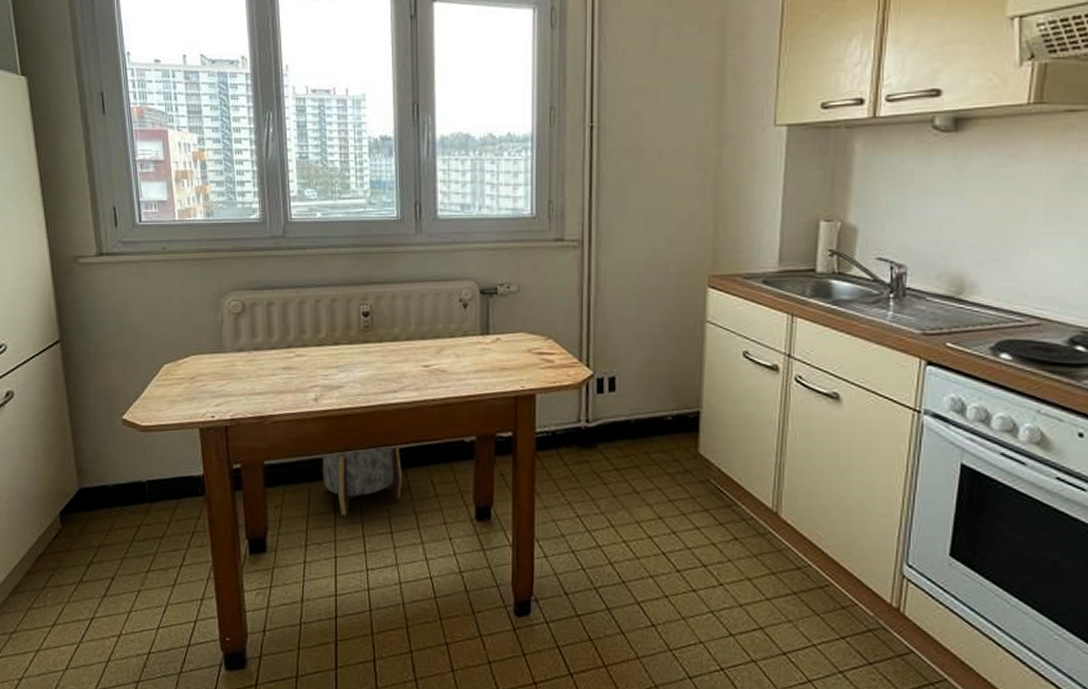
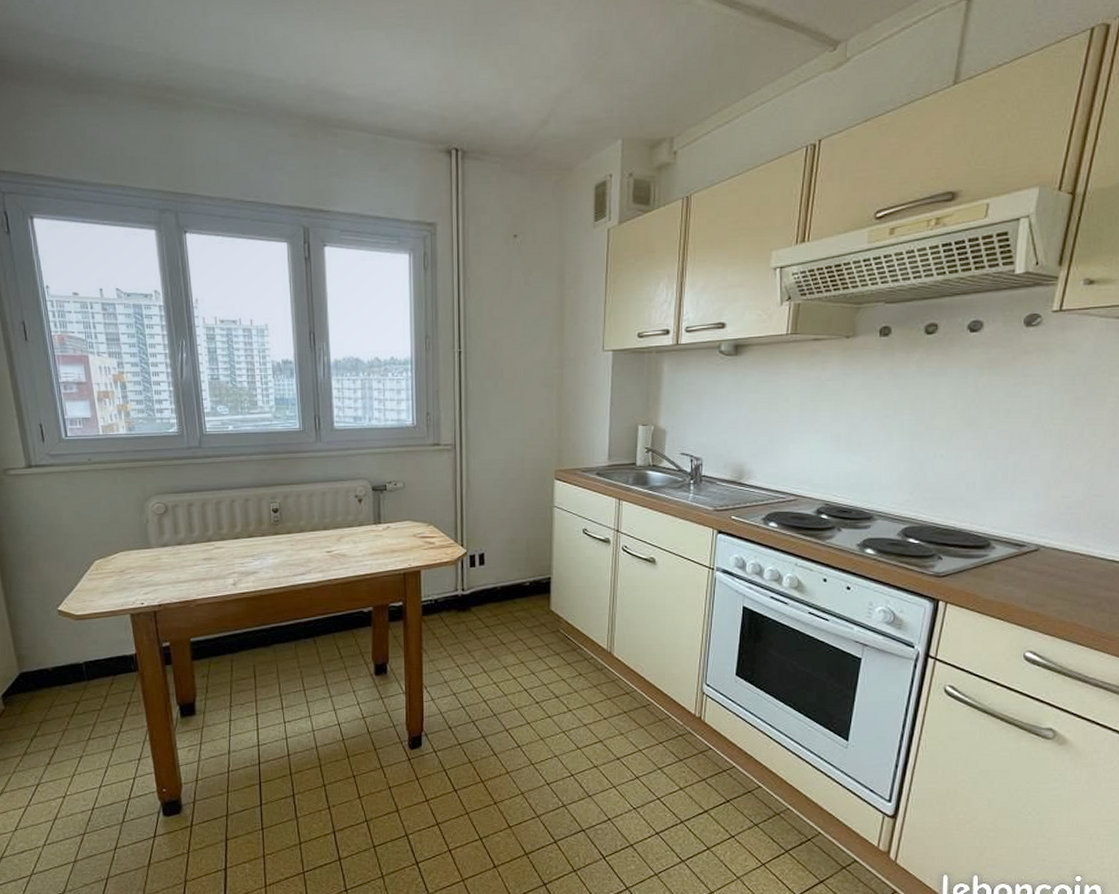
stool: present [321,444,403,517] -> none [241,617,313,680]

